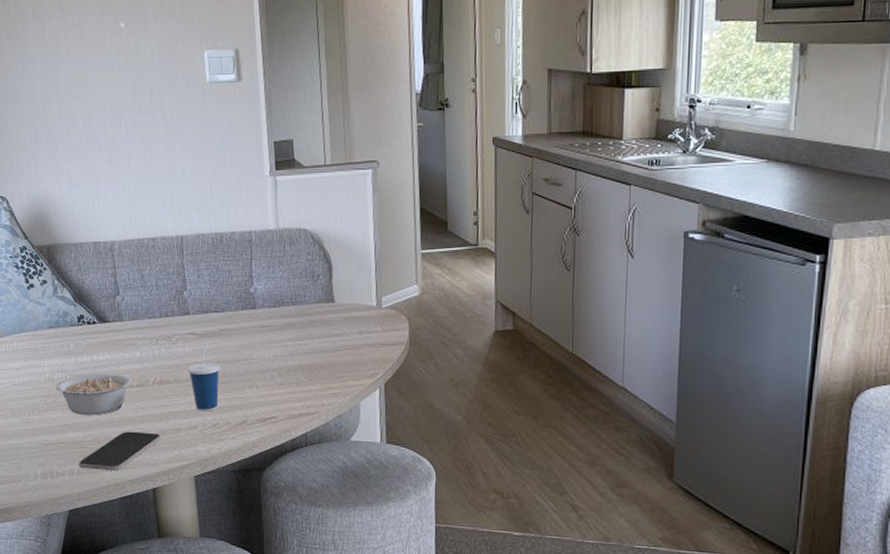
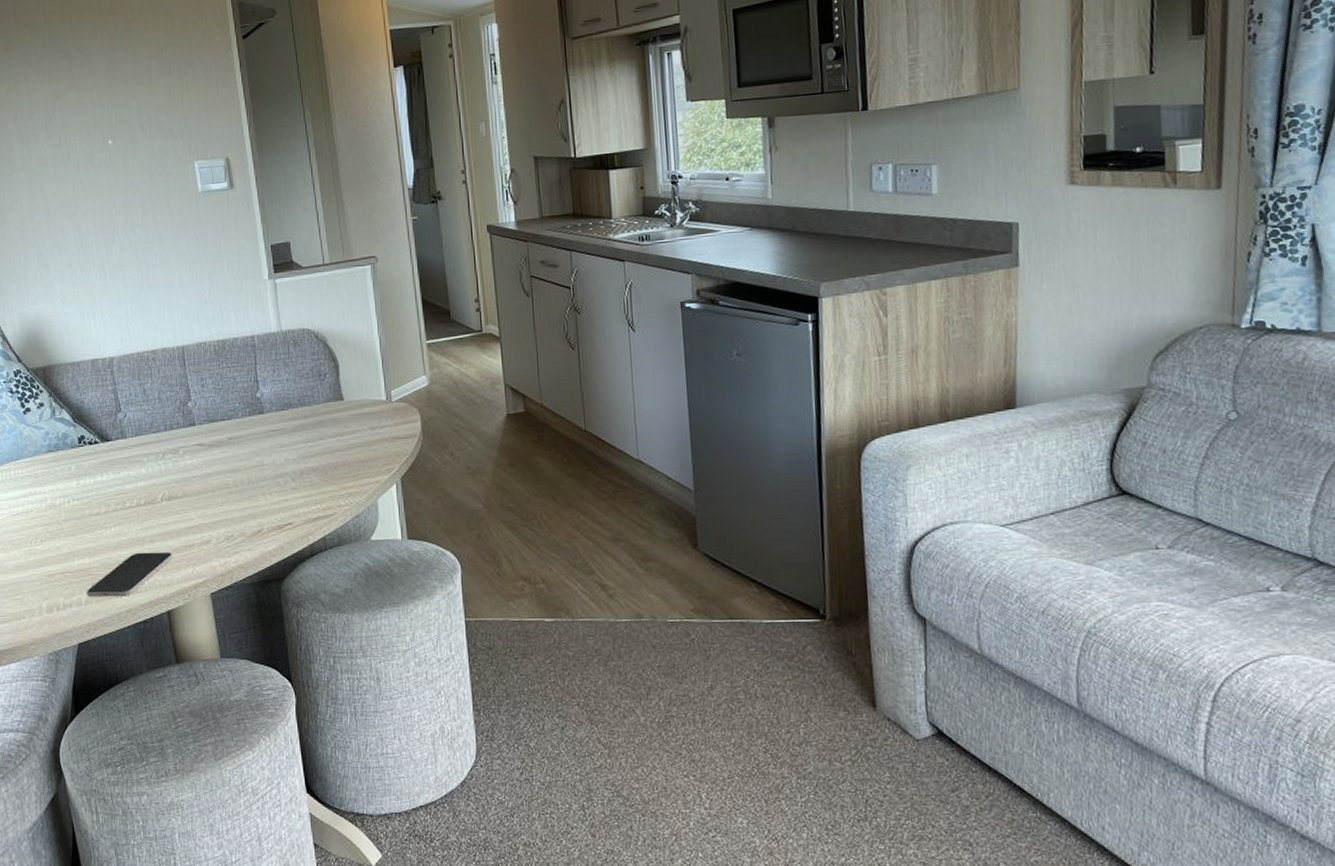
legume: present [55,372,133,415] -> none [57,493,140,540]
cup: present [187,341,221,412] -> none [197,451,232,524]

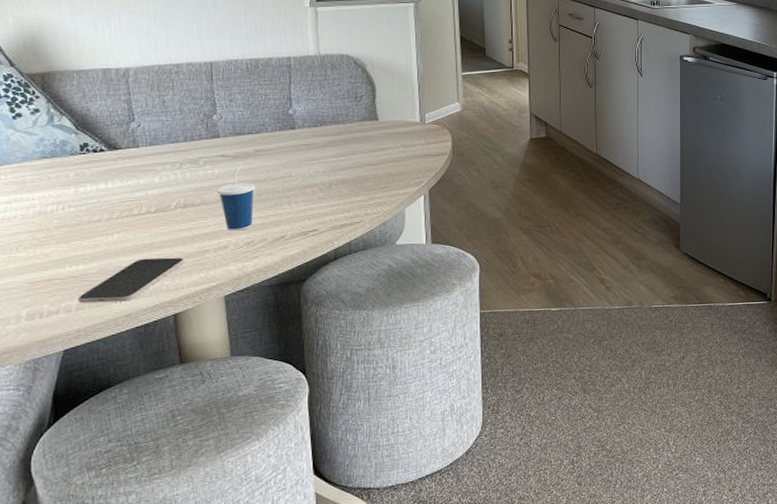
cup: none [197,451,232,524] -> present [217,162,256,231]

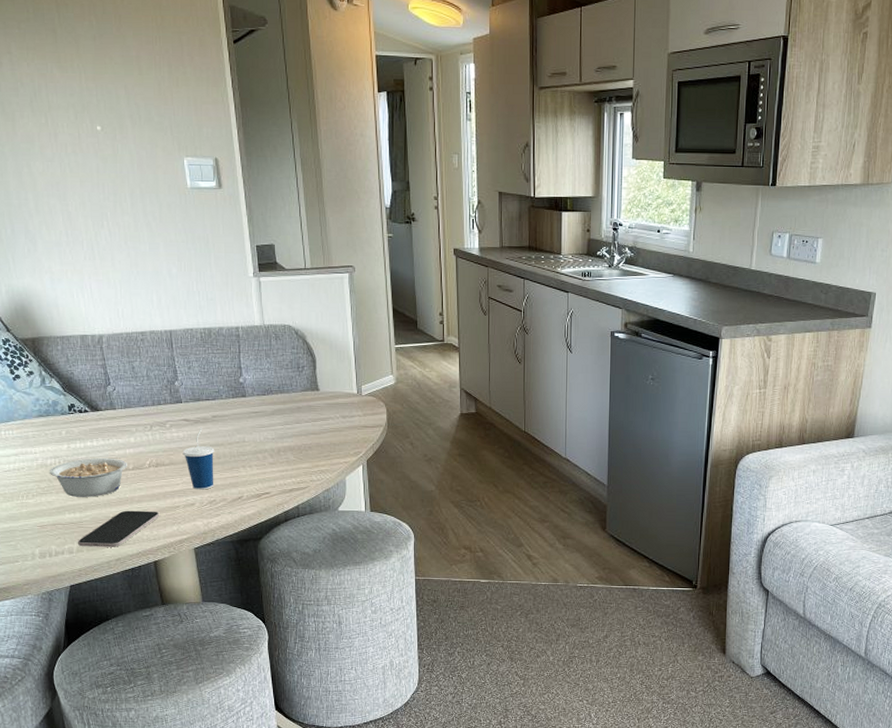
legume: none [48,200,150,247] -> present [49,457,128,497]

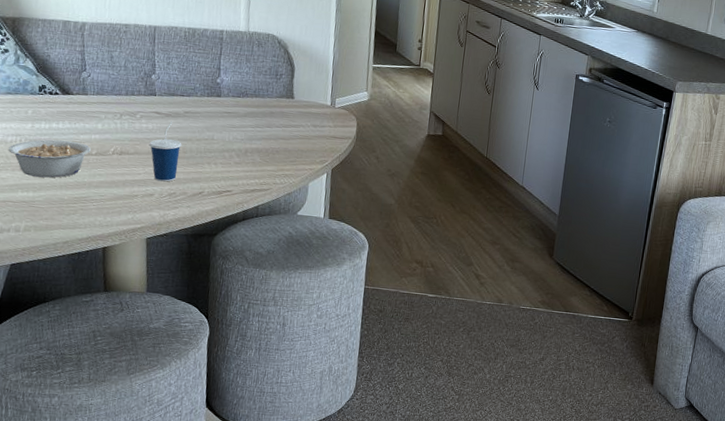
smartphone: present [78,510,160,547] -> none [26,194,117,230]

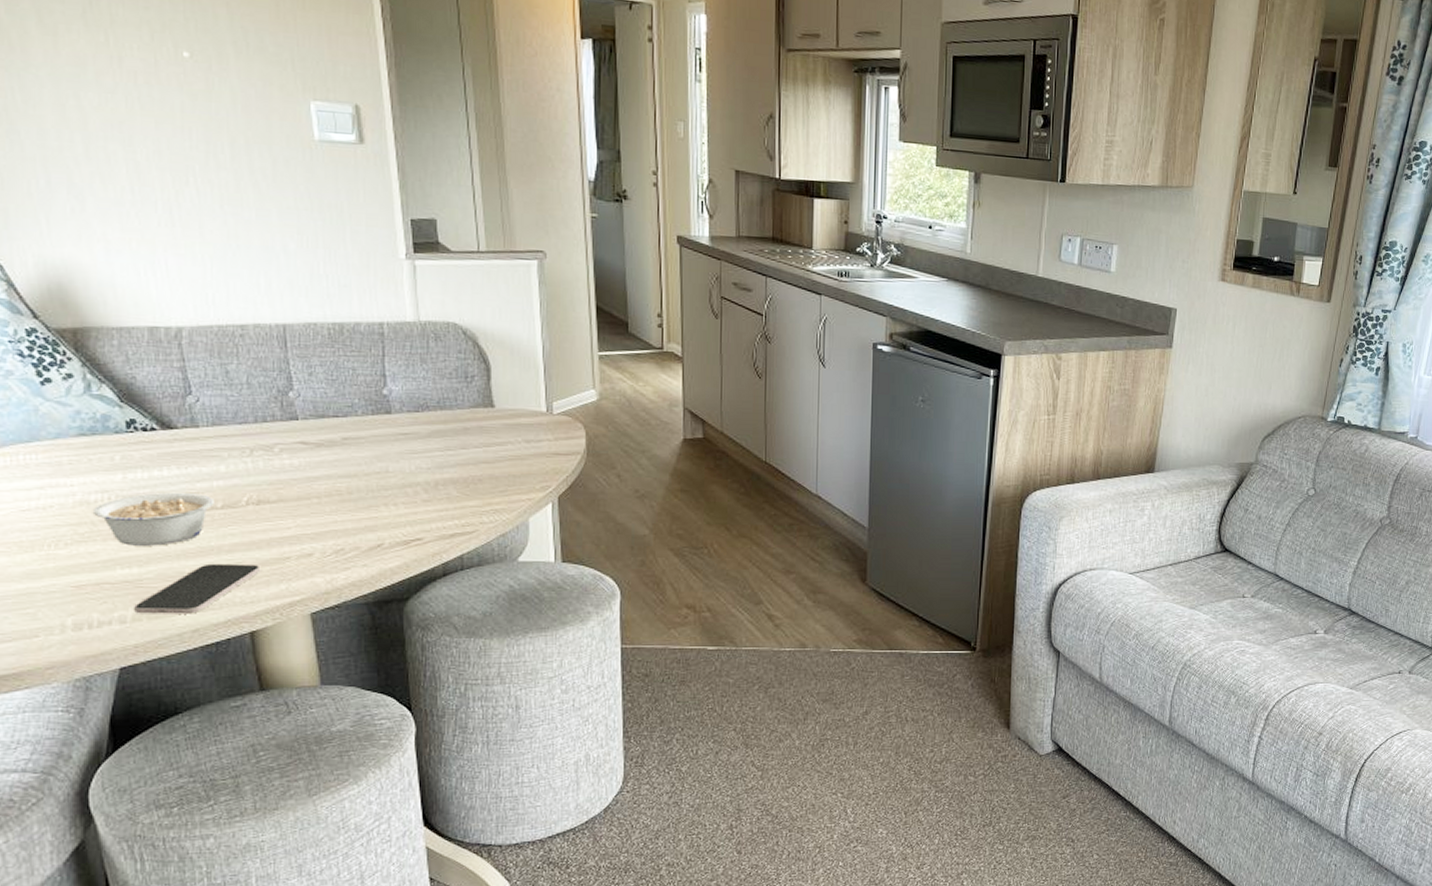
smartphone: none [26,194,117,230] -> present [134,563,261,614]
cup: present [149,121,182,182] -> none [297,452,344,535]

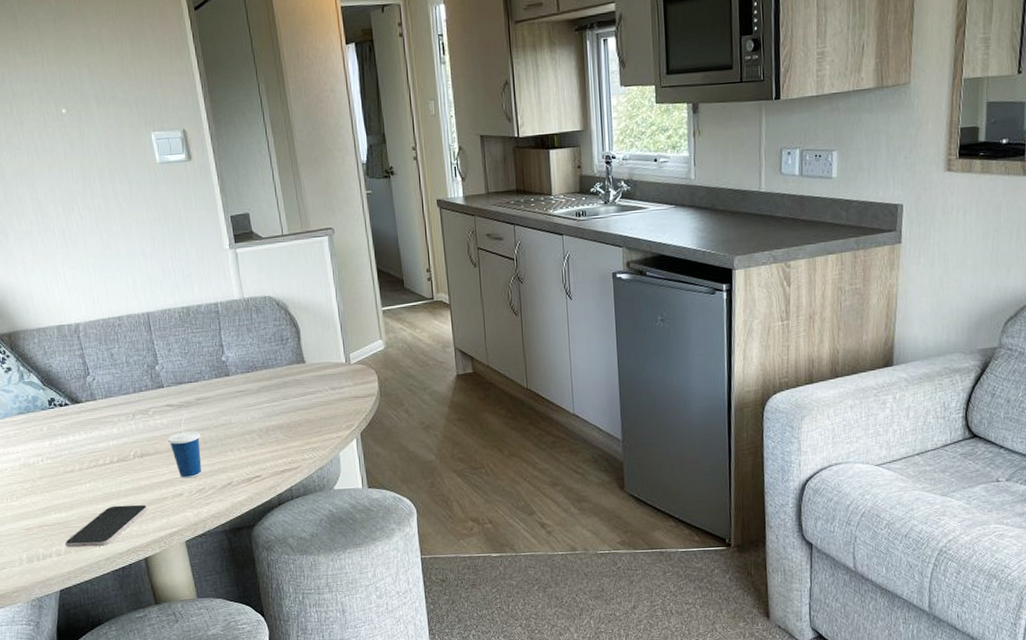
legume: present [92,492,216,546] -> none [32,451,113,496]
cup: none [297,452,344,535] -> present [167,411,202,479]

